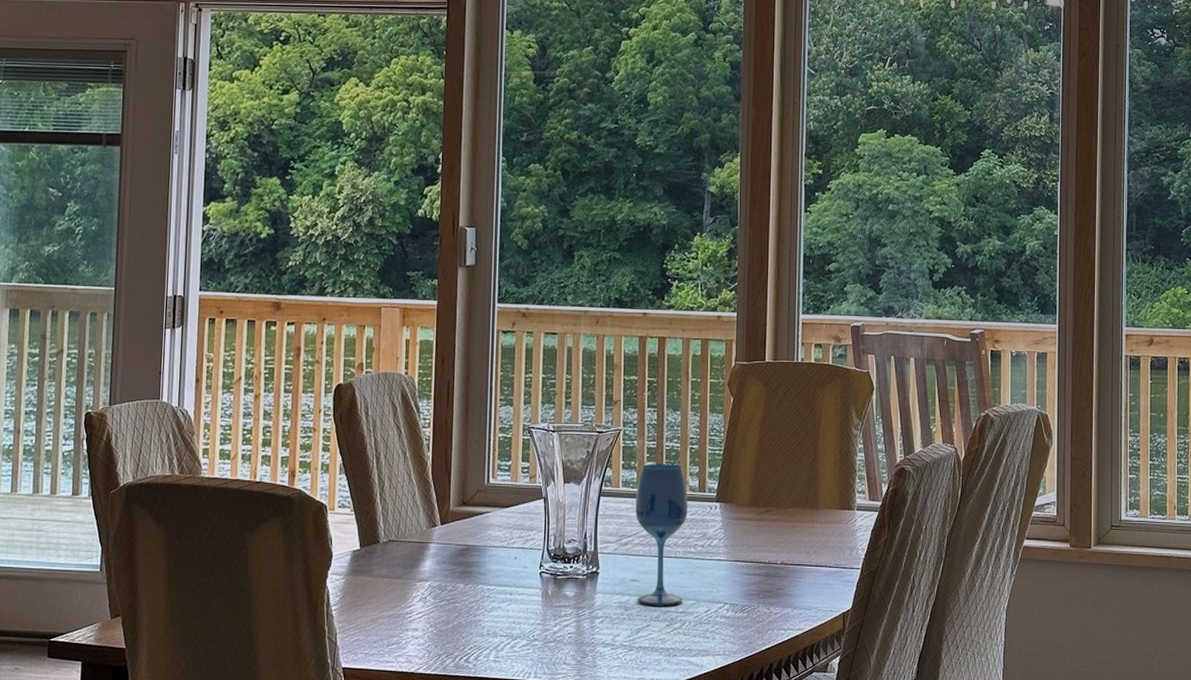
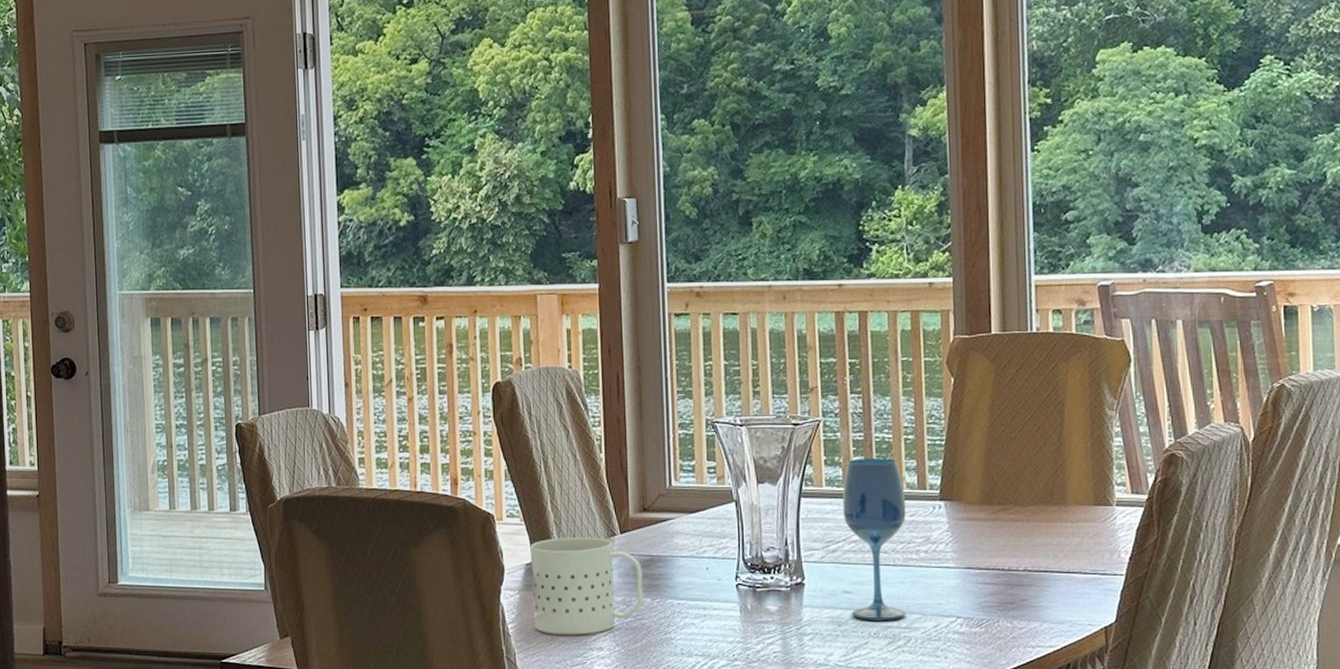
mug: none [356,527,458,617] -> present [530,537,643,635]

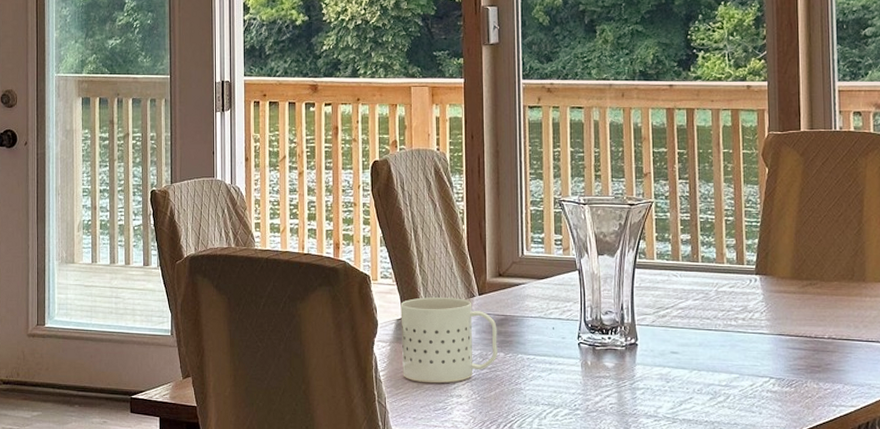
wineglass: present [842,458,906,620] -> none [671,236,726,379]

